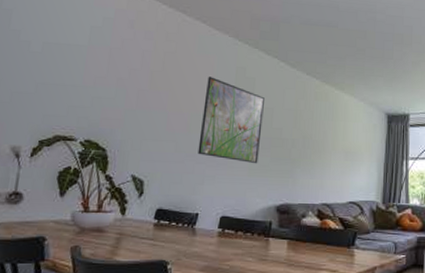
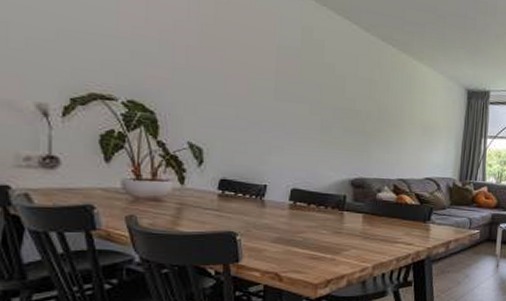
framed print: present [198,76,264,164] -> none [262,35,335,136]

